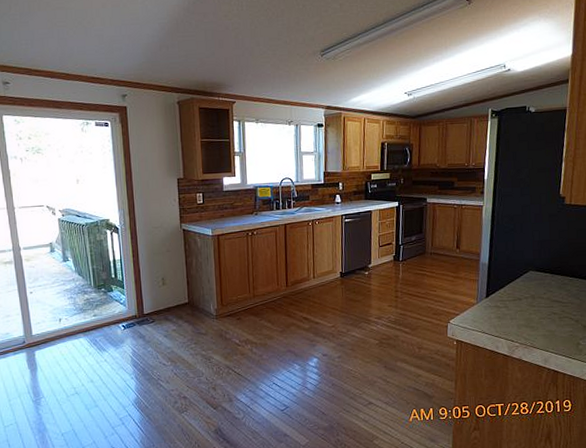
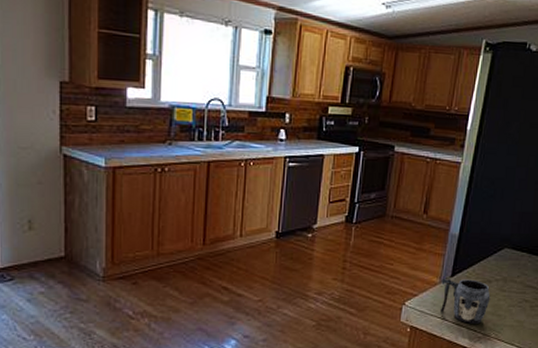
mug: none [478,298,523,336] -> present [439,278,491,324]

